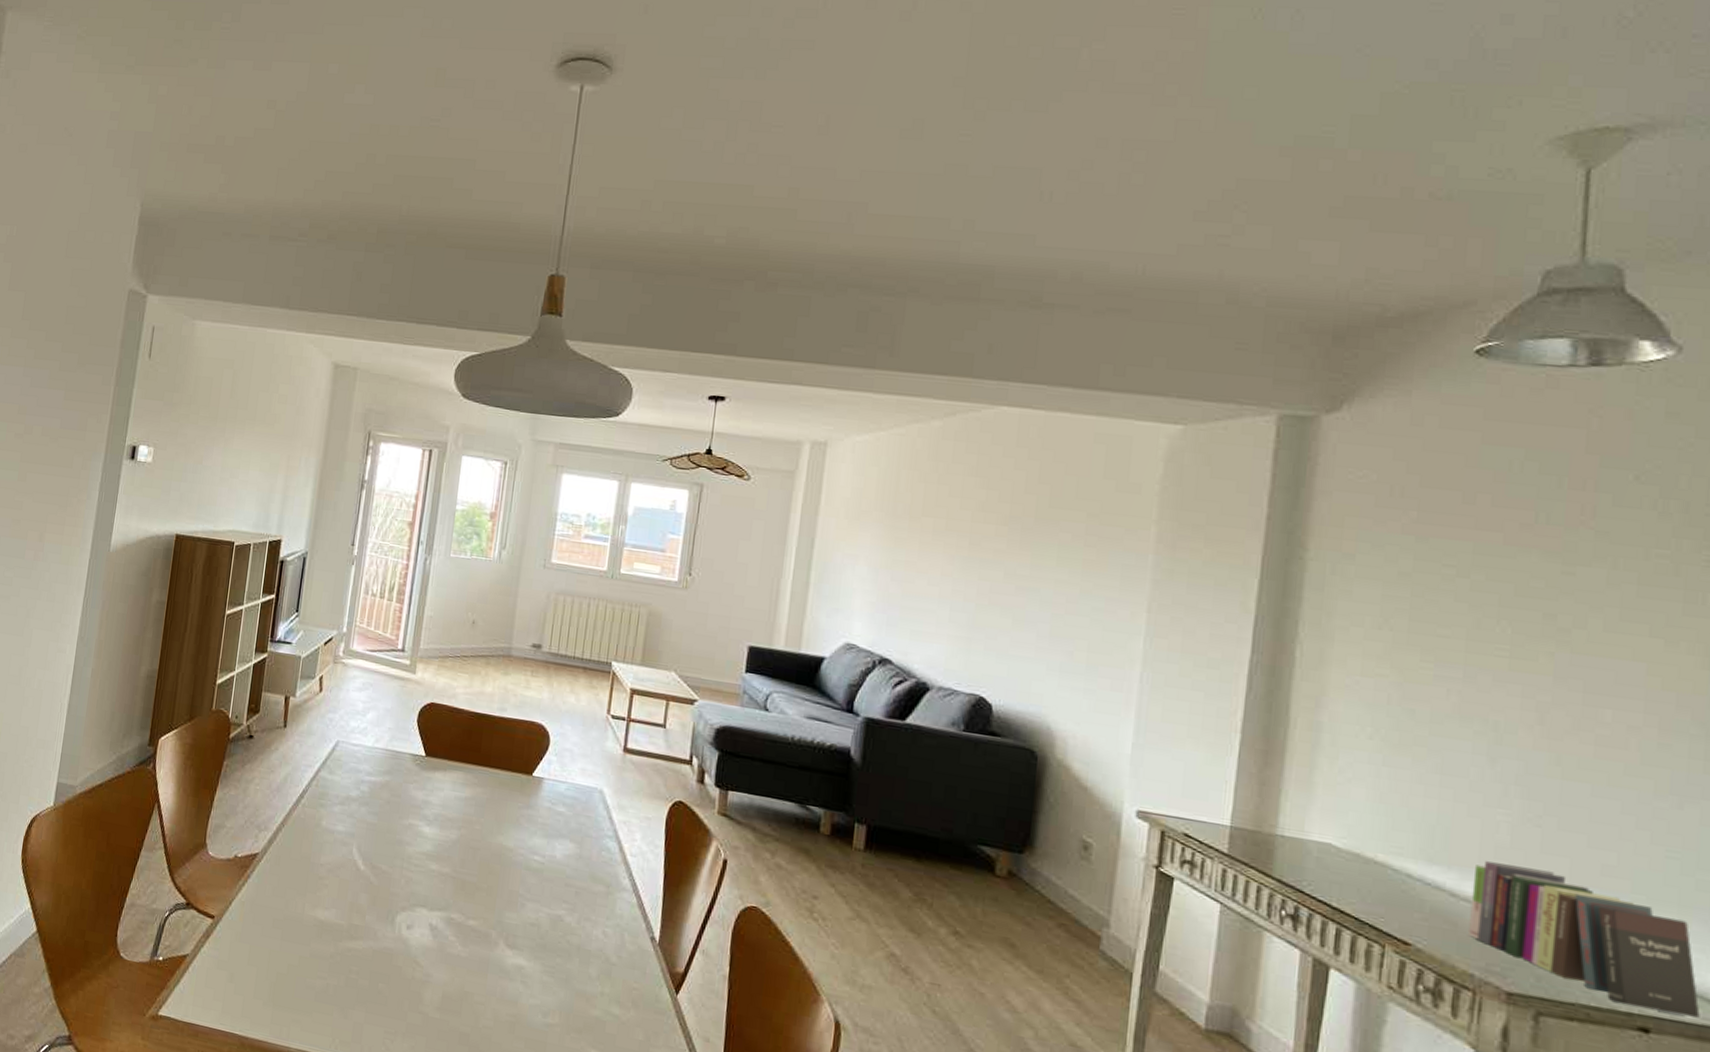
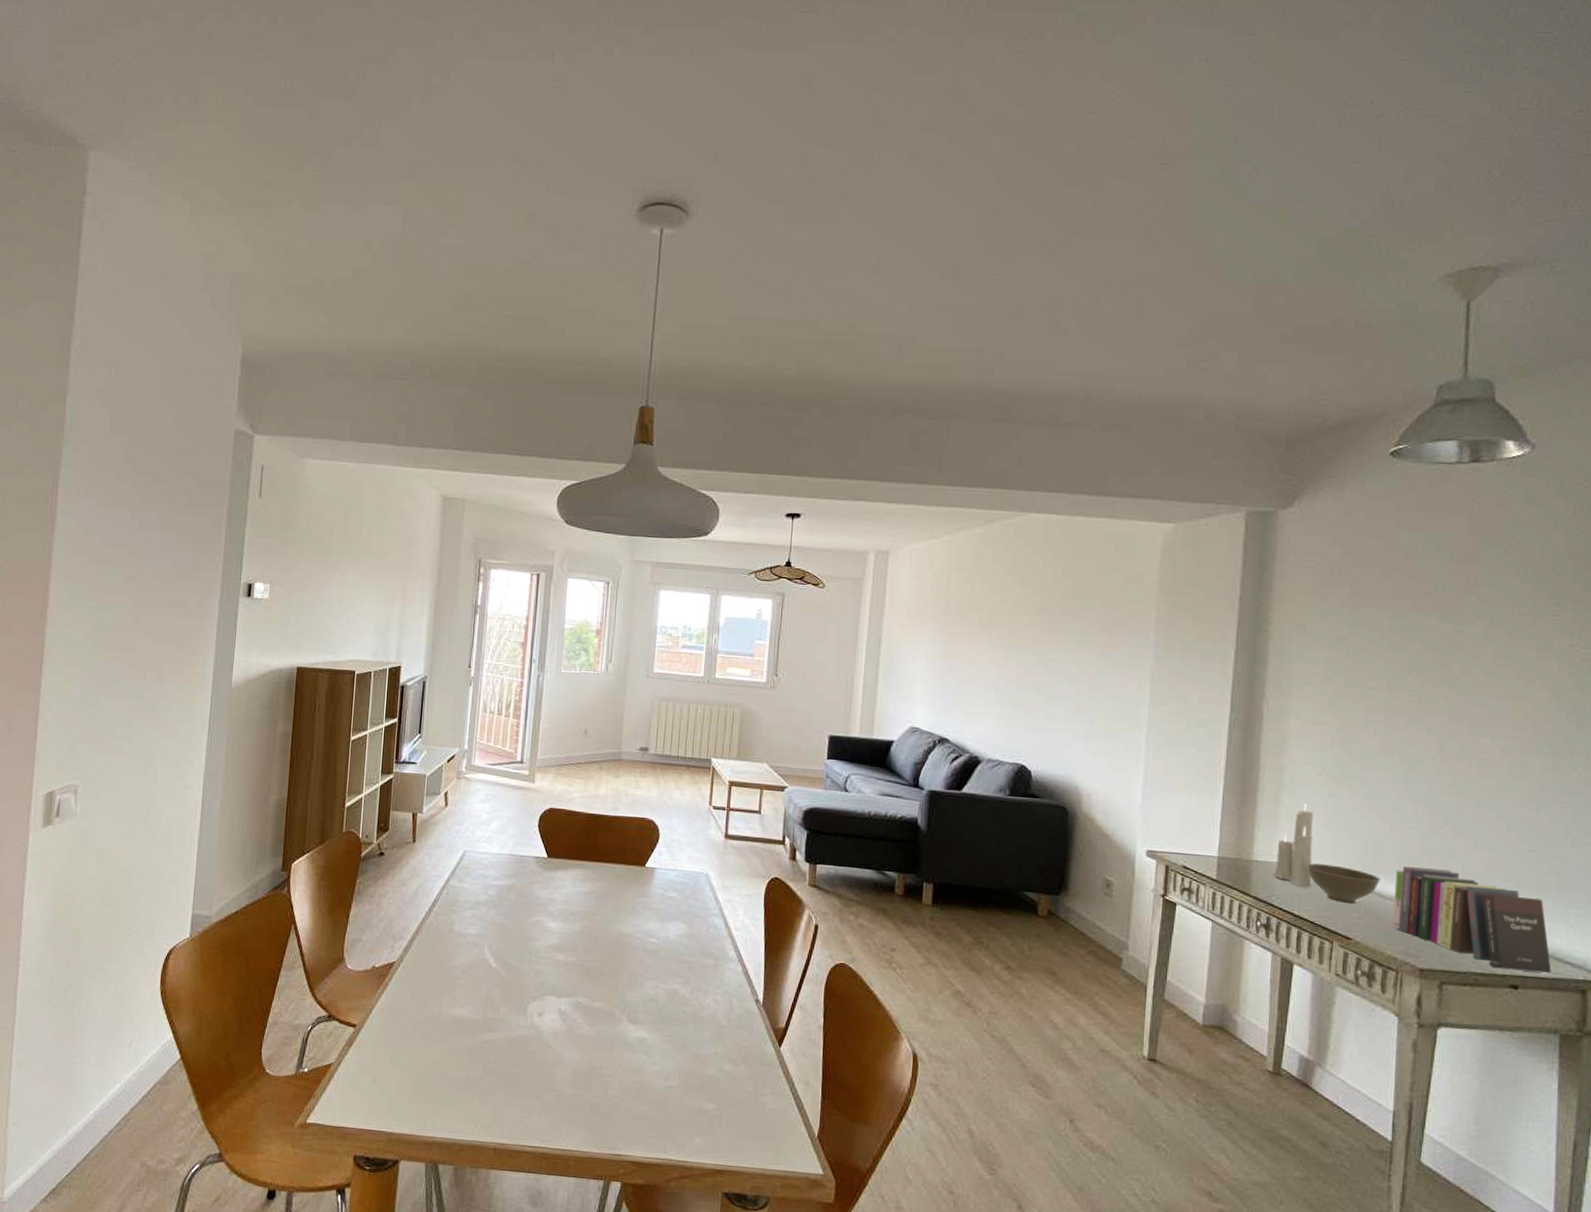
candle: none [1304,771,1362,877] -> present [1273,803,1314,889]
bowl: none [1351,845,1454,901] -> present [1307,863,1382,904]

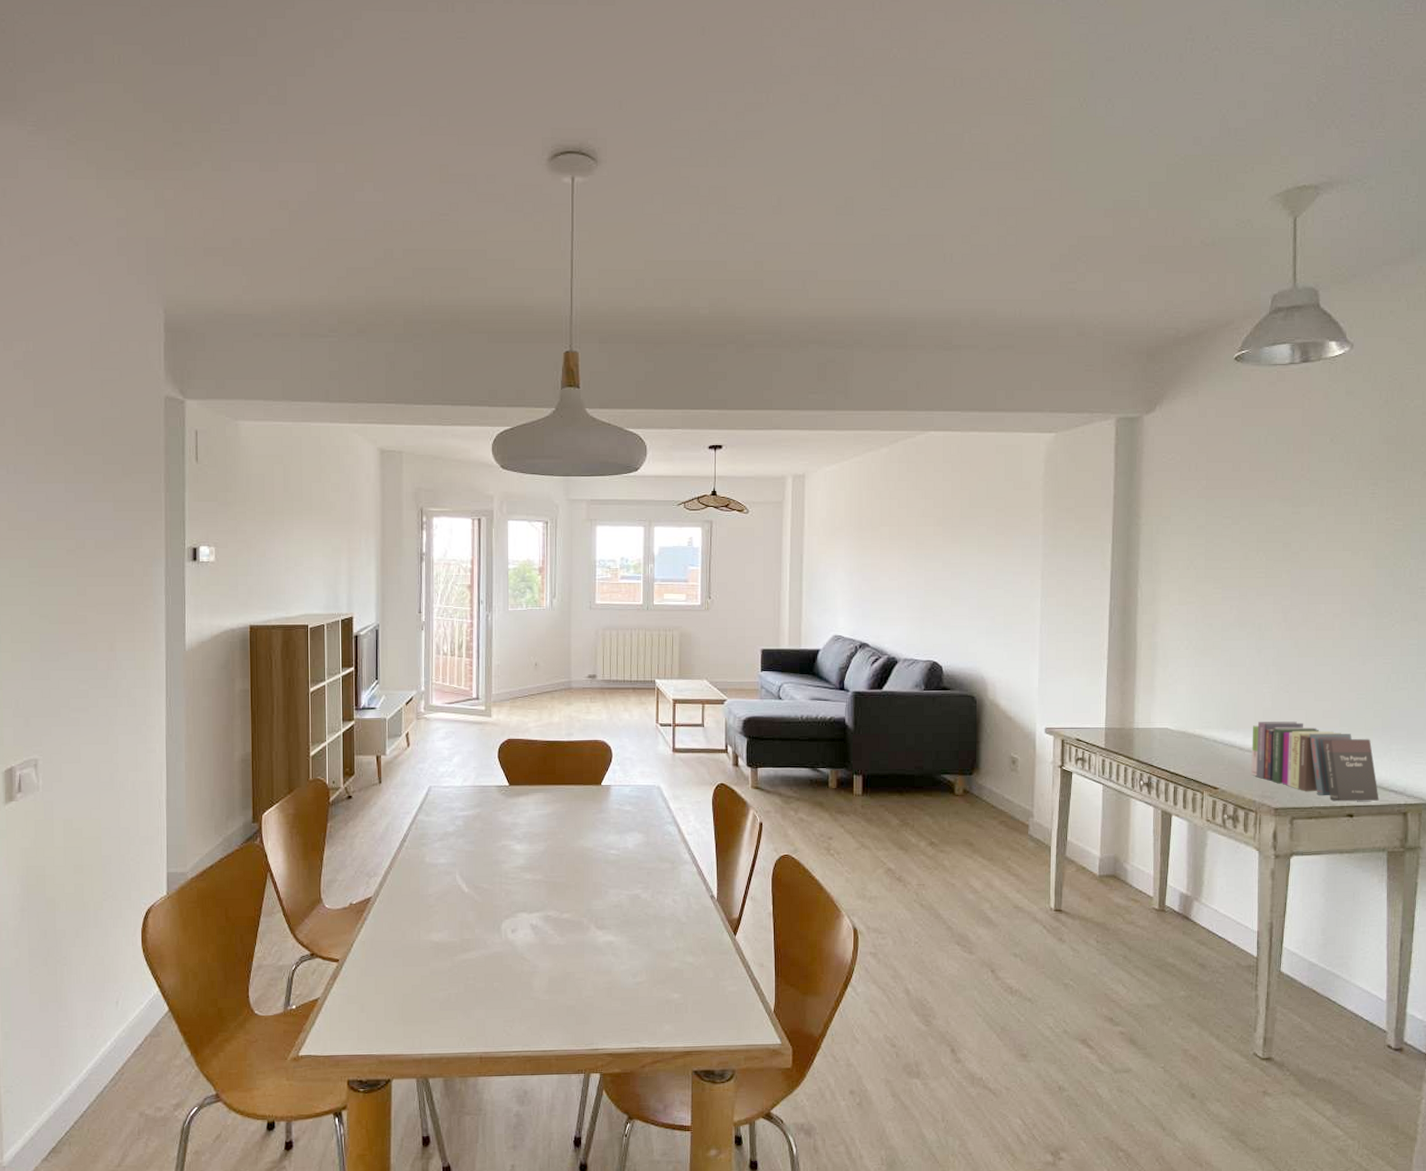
candle: present [1273,803,1314,889] -> none [1152,674,1184,748]
bowl: present [1307,863,1382,904] -> none [1180,726,1241,758]

